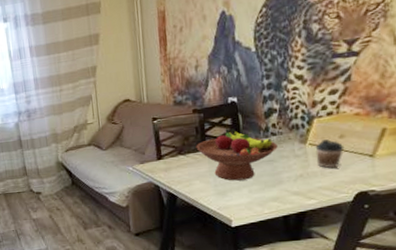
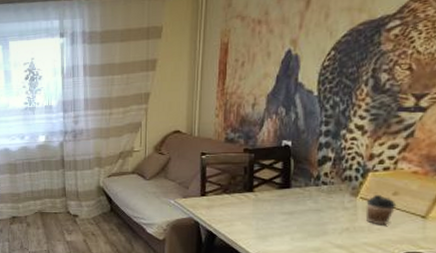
fruit bowl: present [196,128,278,181] -> none [242,172,327,227]

